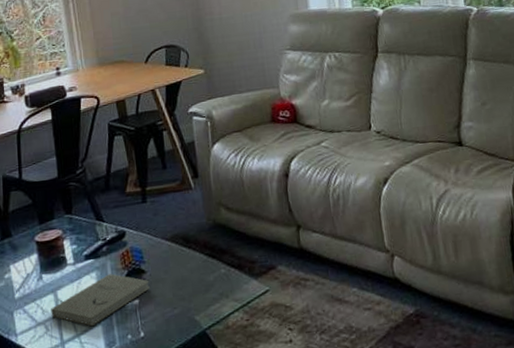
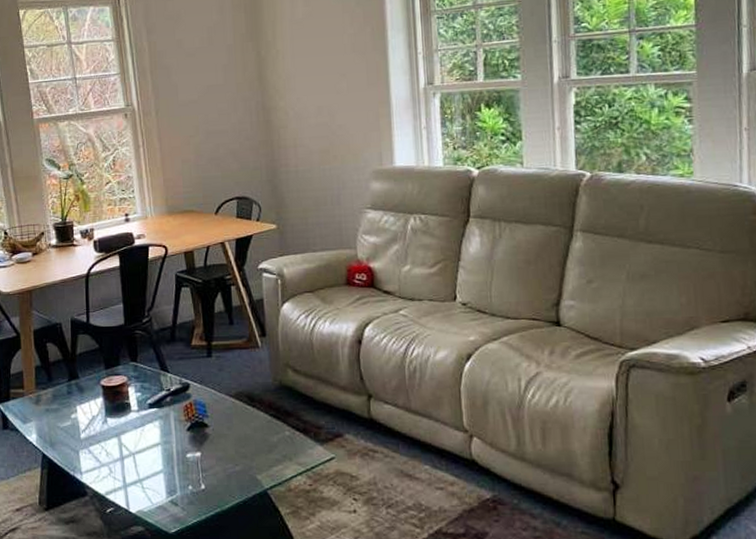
book: present [51,274,150,327] -> none [114,424,212,474]

